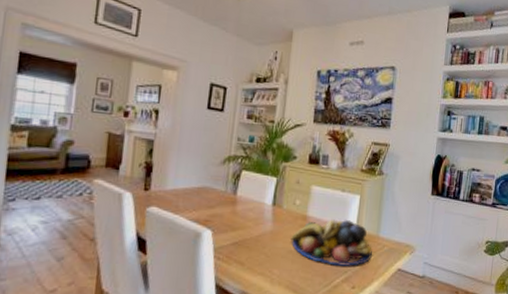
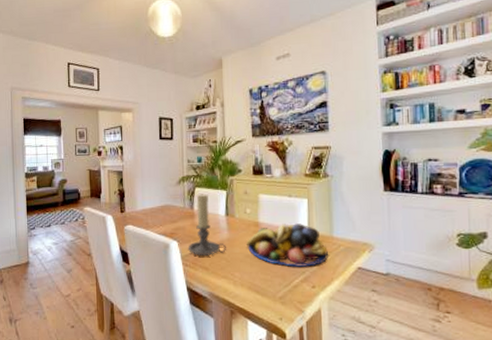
candle holder: none [223,178,268,250] -> present [187,194,226,257]

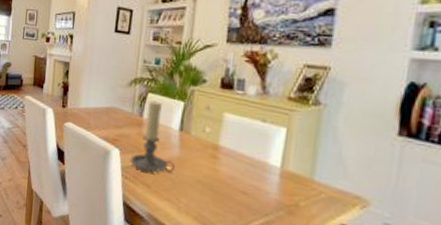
fruit bowl: present [247,222,328,267] -> none [200,152,303,211]

